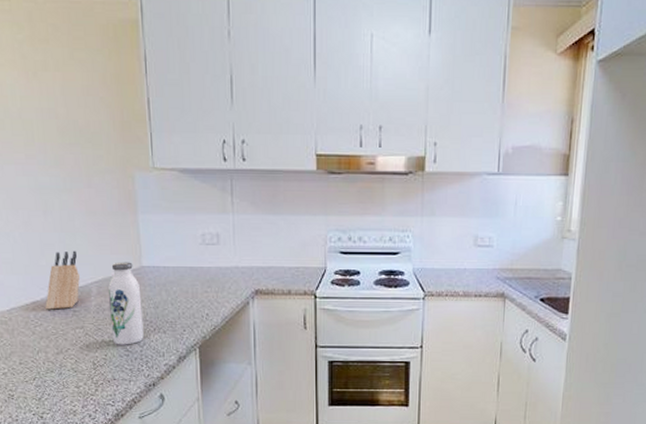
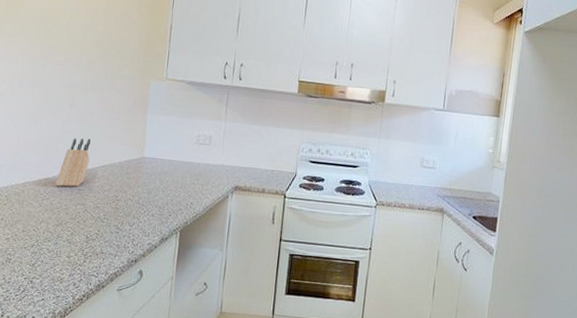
water bottle: present [108,262,144,345] -> none [107,151,139,224]

